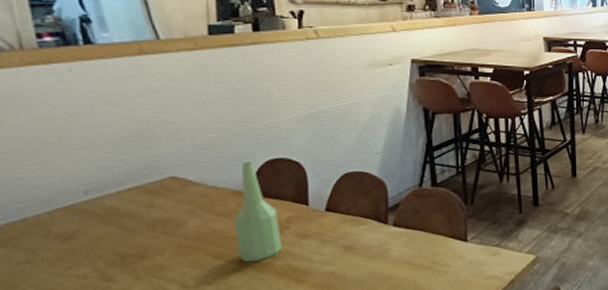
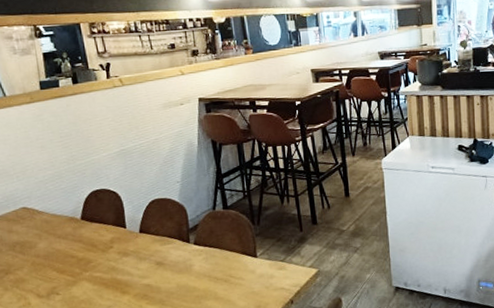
bottle: present [234,162,282,263] -> none [71,193,109,277]

